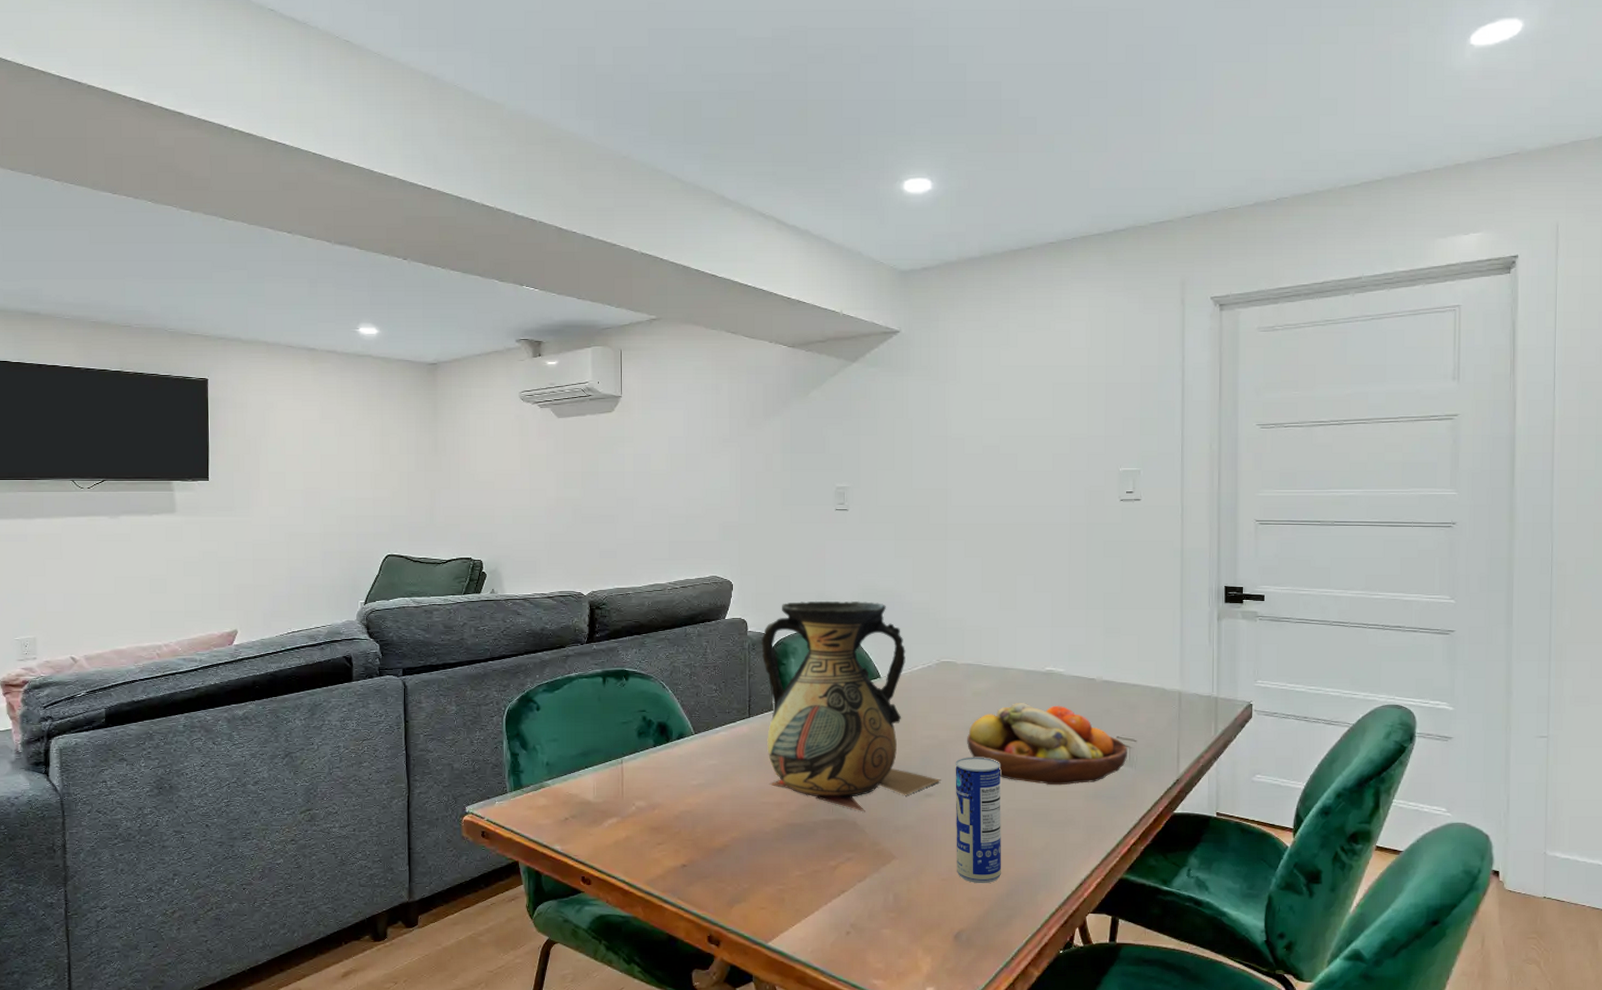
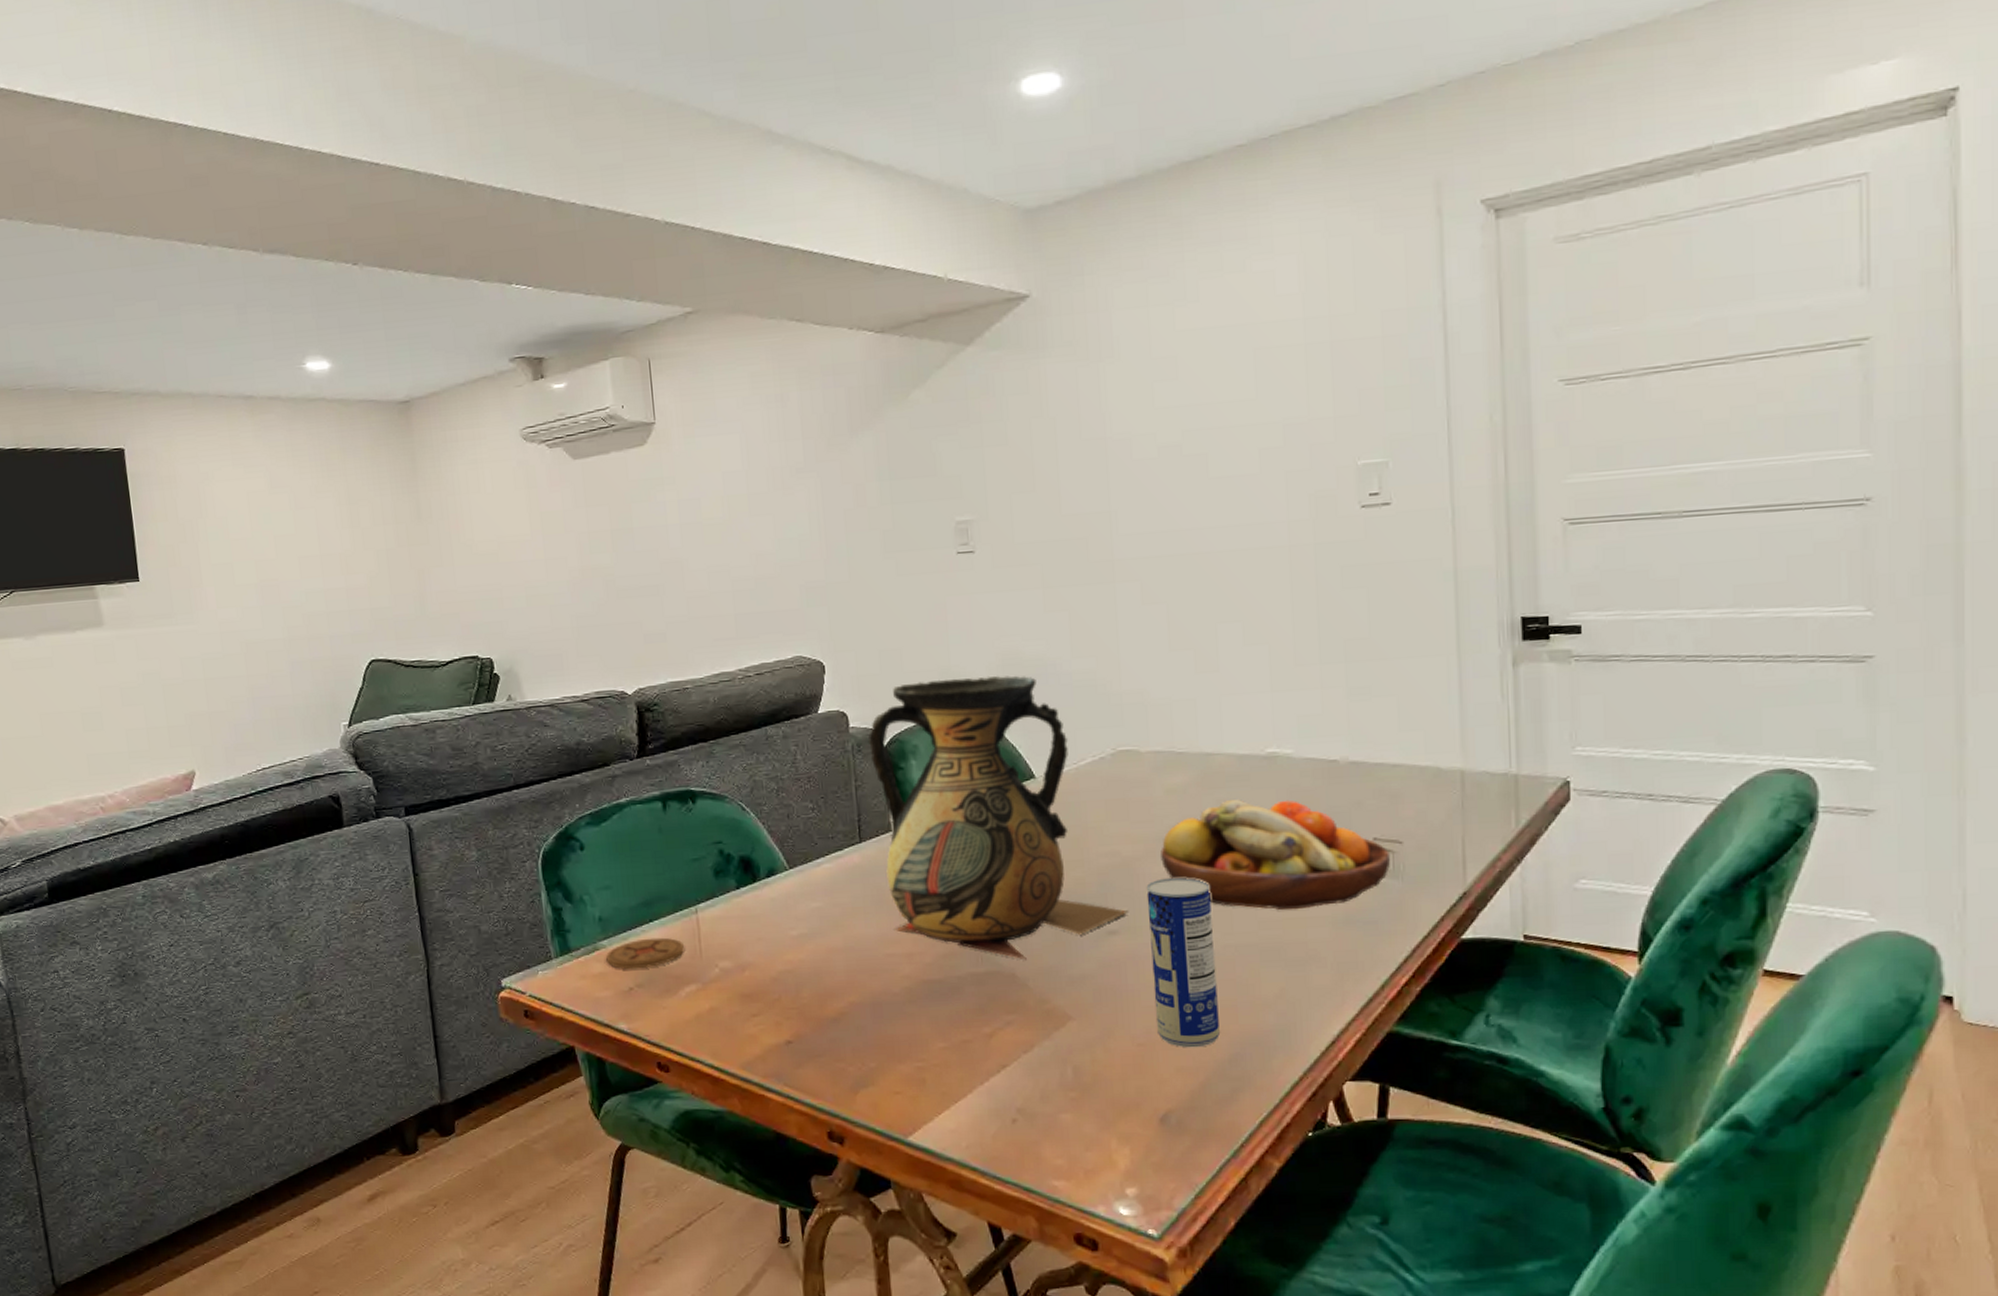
coaster: none [549,780,611,804] -> present [606,937,685,970]

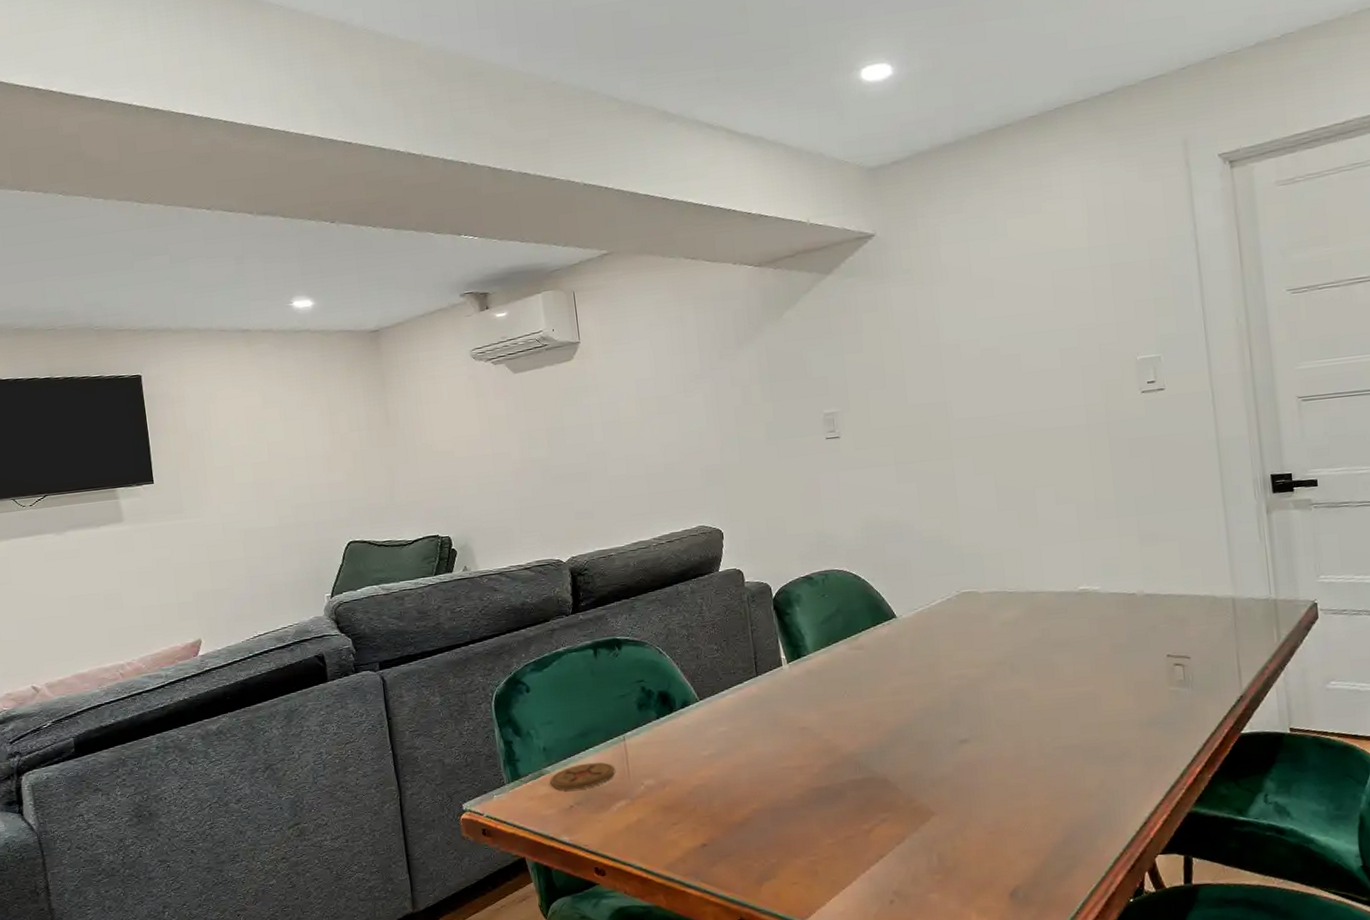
vase: present [869,675,1128,960] -> none [761,535,976,767]
beverage can: present [1146,877,1220,1048] -> none [989,693,1054,834]
fruit bowl: present [1161,800,1391,911] -> none [999,627,1182,717]

